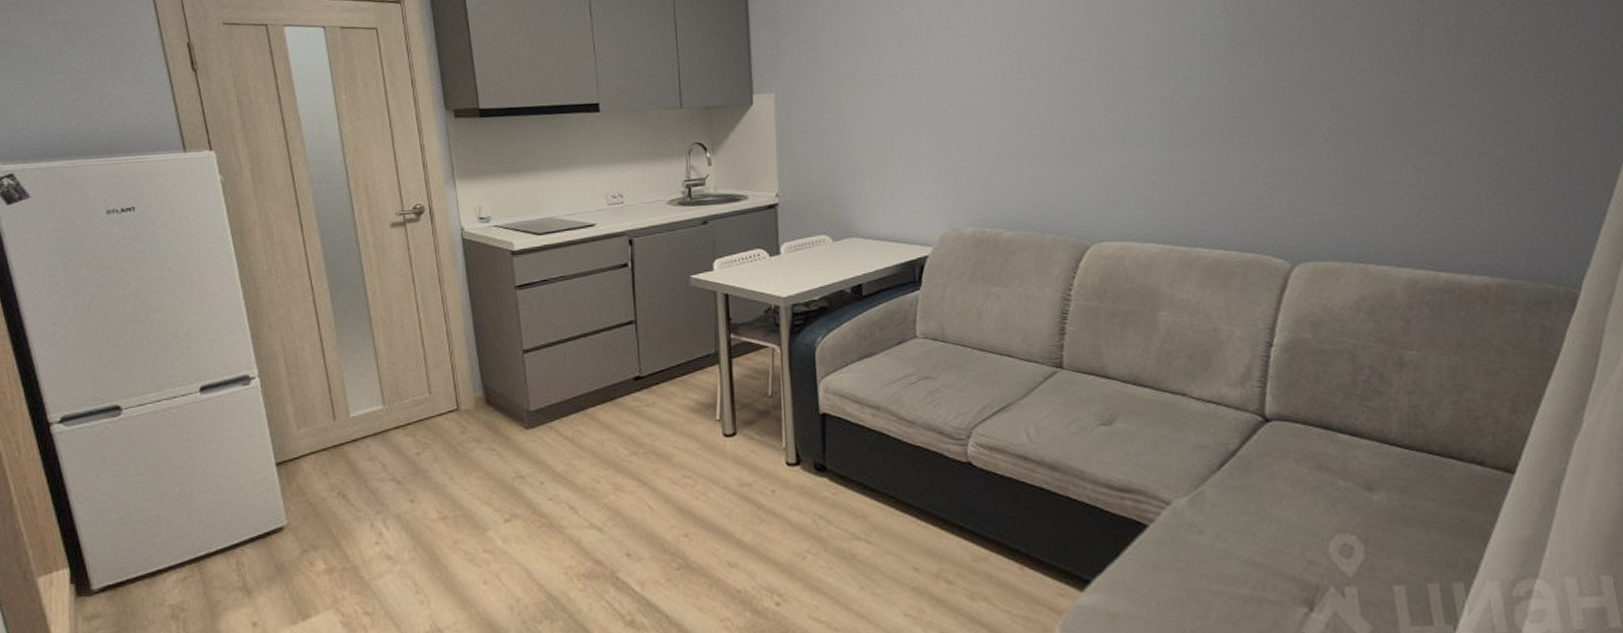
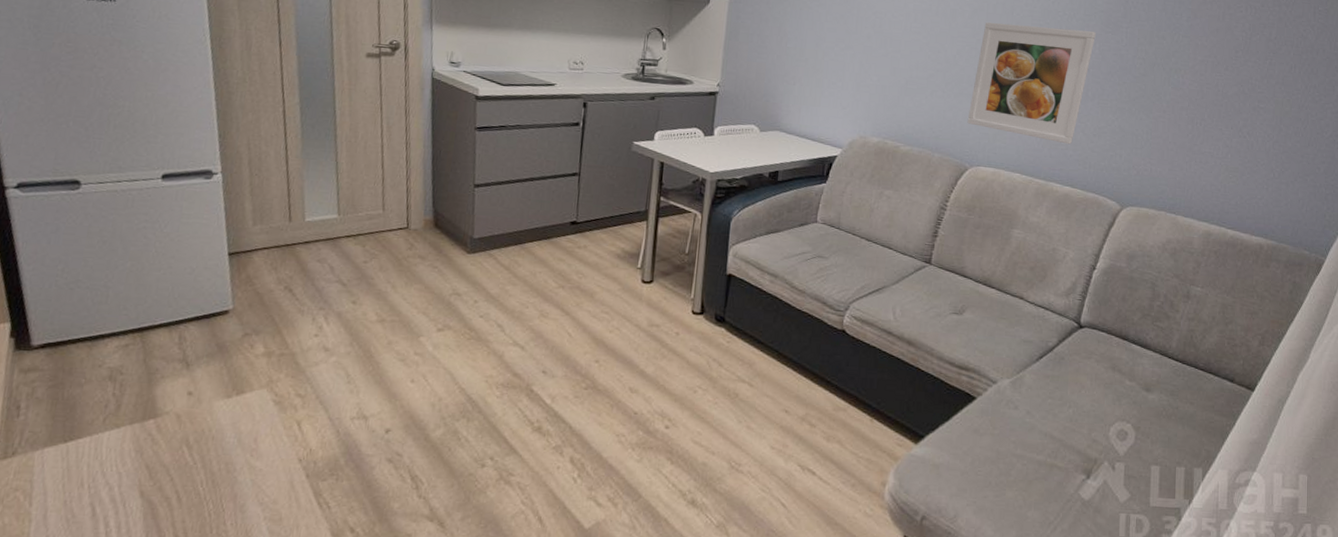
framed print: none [1078,58,1221,199] -> present [967,22,1096,145]

